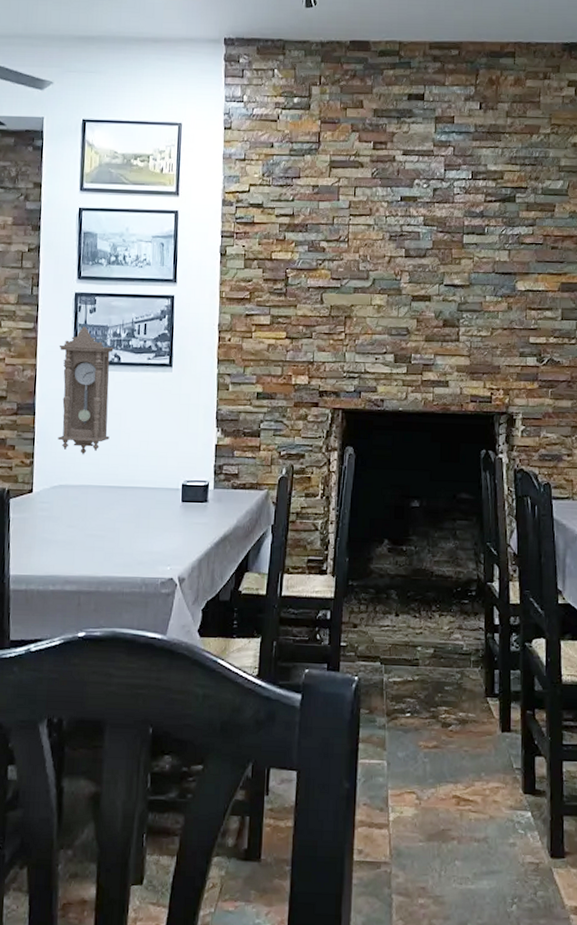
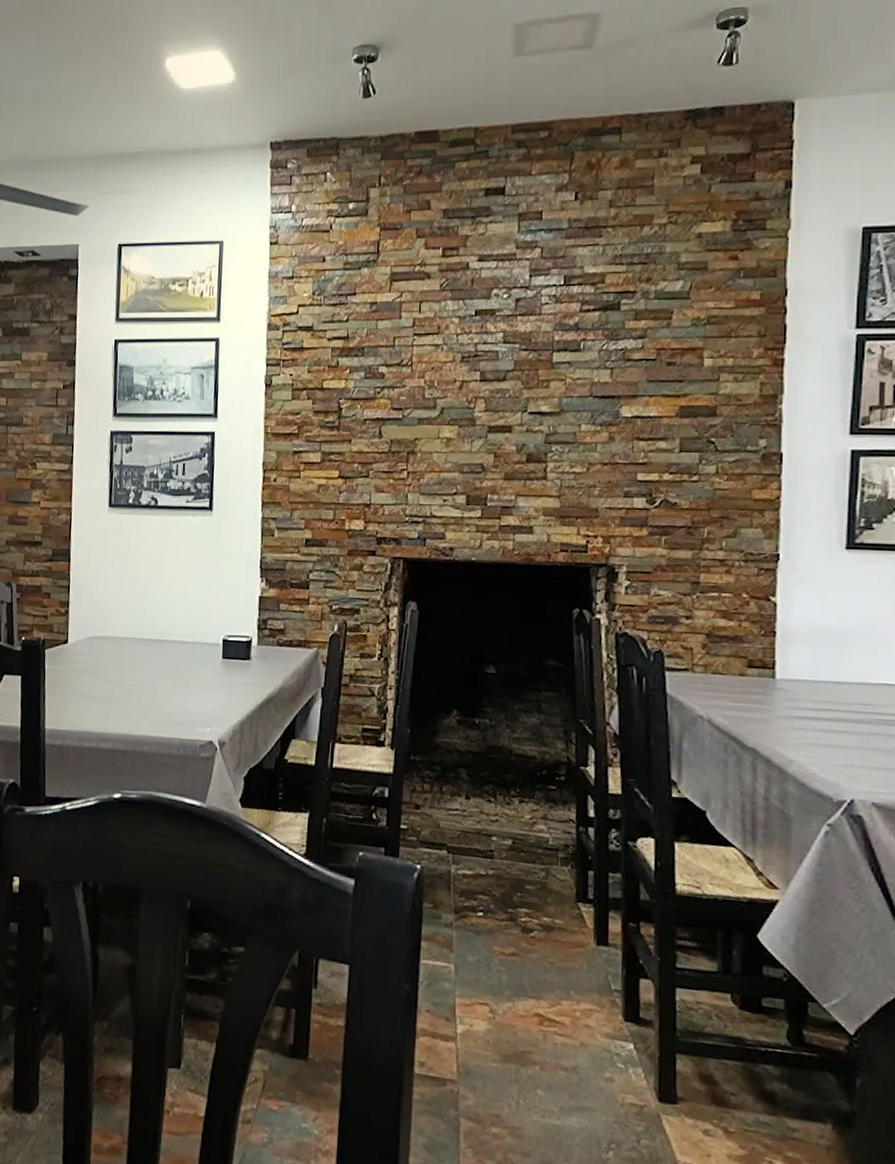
pendulum clock: present [58,326,114,455] -> none [93,467,150,605]

